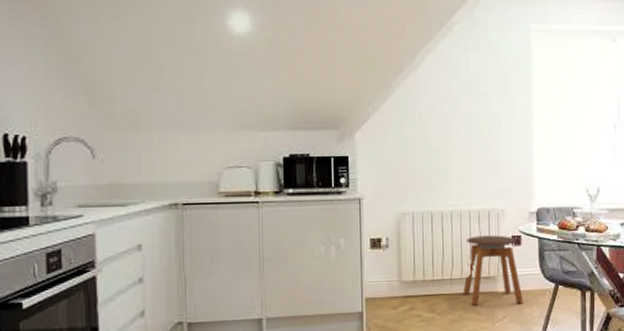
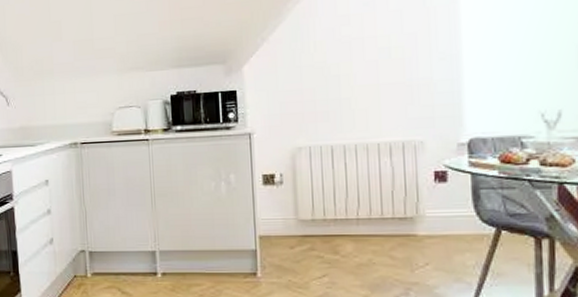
stool: present [463,235,523,306] -> none [372,170,452,250]

